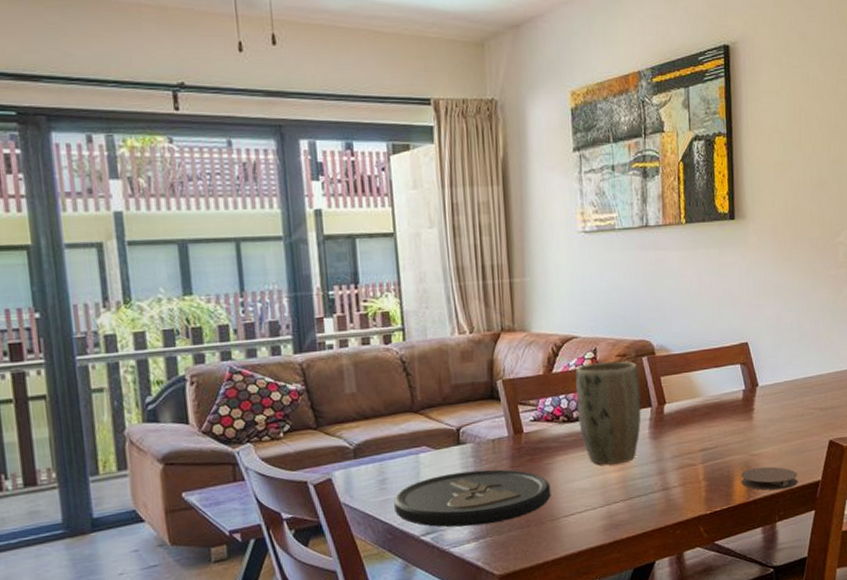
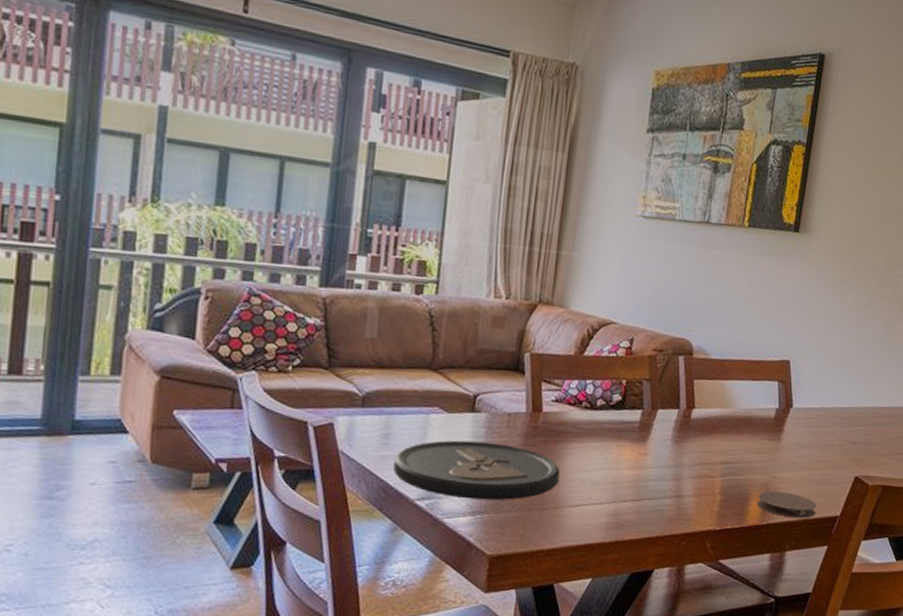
plant pot: present [575,361,641,465] -> none [601,352,673,462]

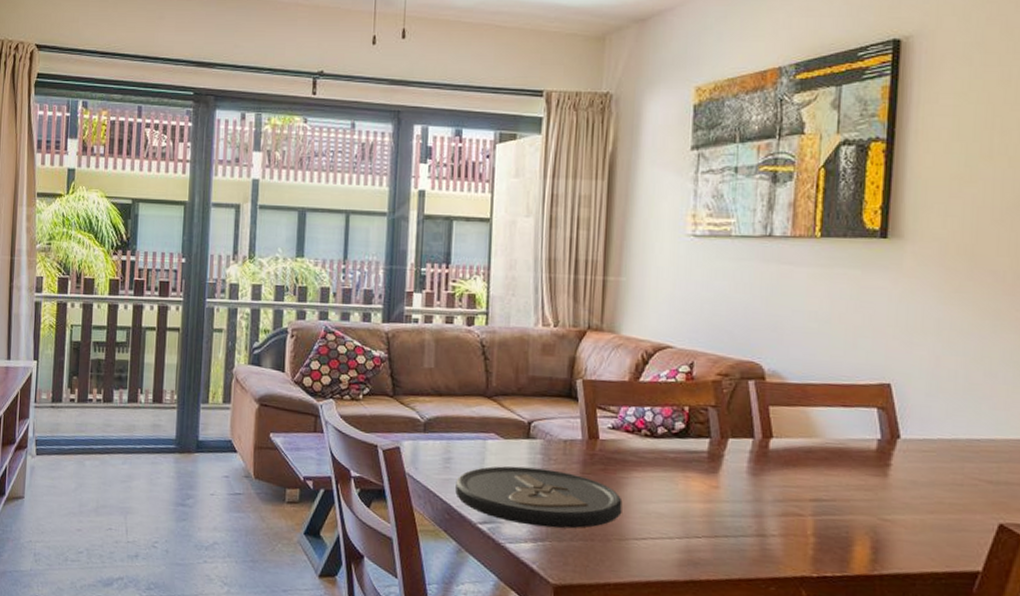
coaster: present [757,491,817,519] -> none [863,535,948,572]

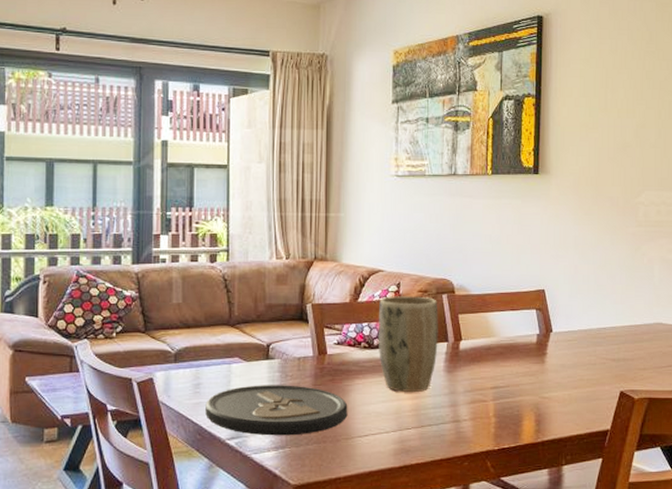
plant pot: none [662,377,743,495] -> present [378,296,438,393]

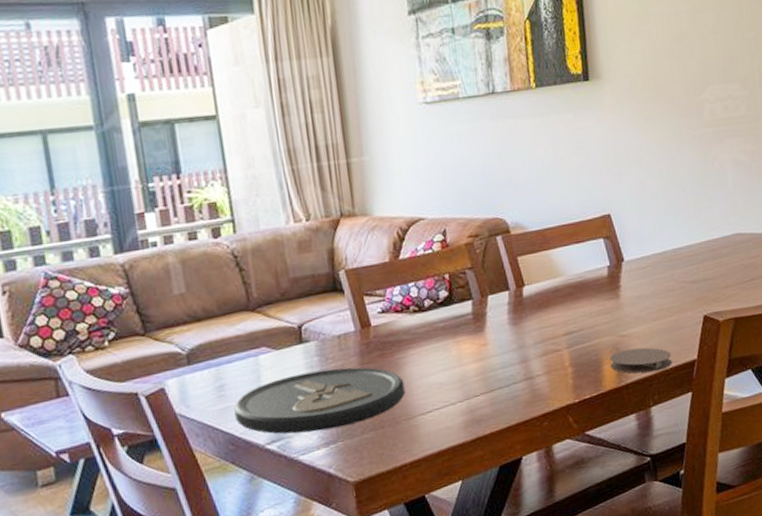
plant pot: present [378,296,438,393] -> none [424,242,499,356]
coaster: none [530,411,587,434] -> present [609,347,673,374]

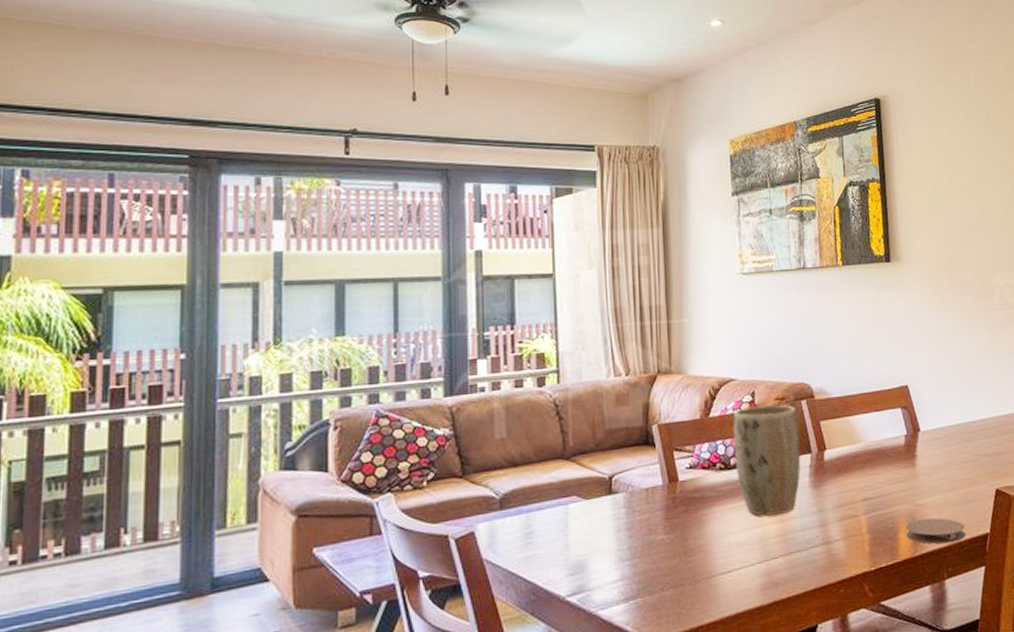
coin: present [234,367,405,434] -> none [539,521,707,587]
plant pot: none [424,242,499,356] -> present [733,405,801,516]

